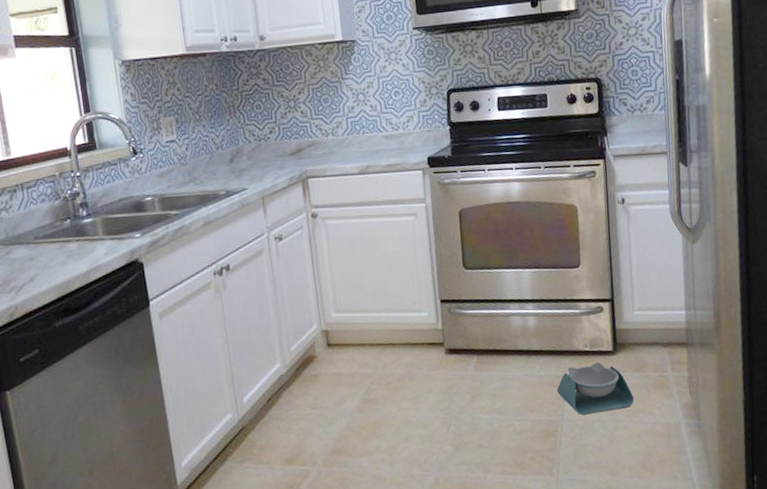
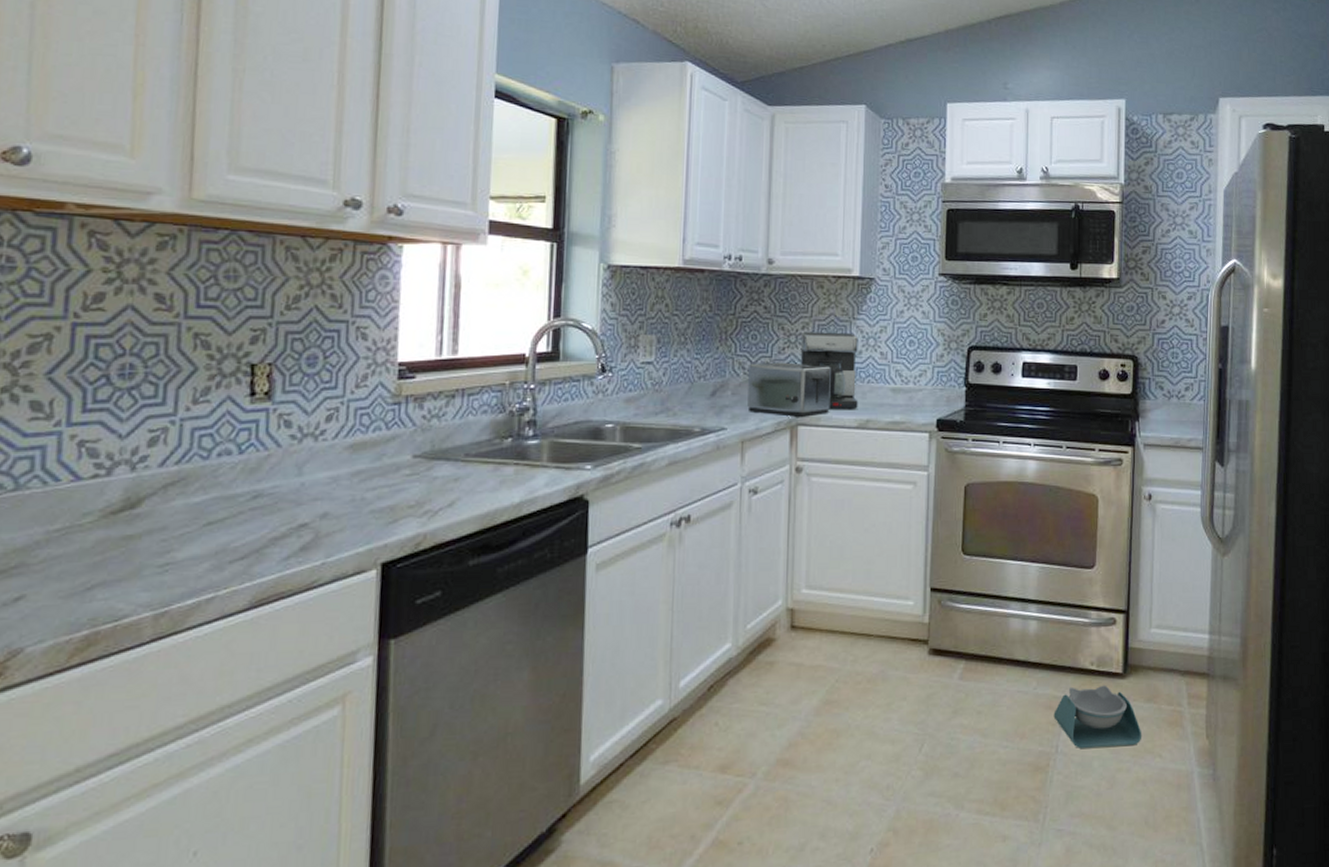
toaster: none [258,123,333,173] -> present [747,362,831,418]
coffee maker: none [298,91,358,160] -> present [800,331,858,410]

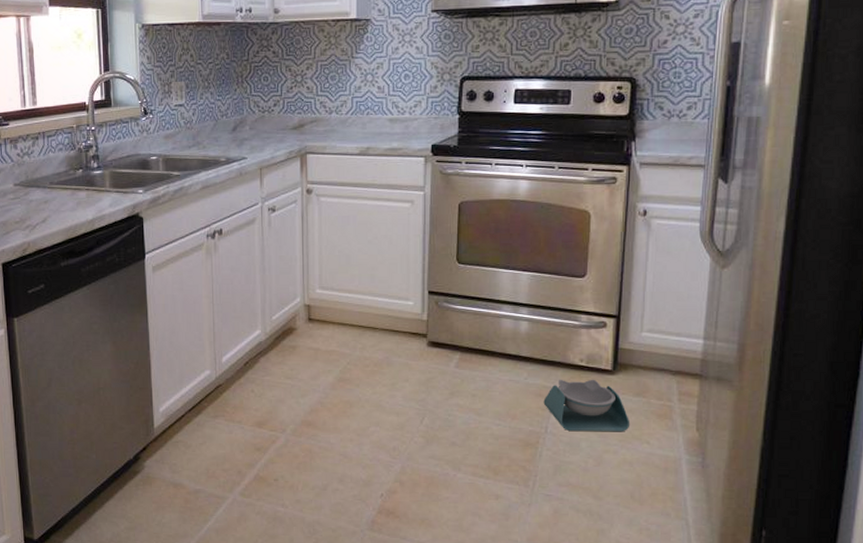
toaster: present [747,362,831,418] -> none [263,99,334,148]
coffee maker: present [800,331,858,410] -> none [306,70,359,139]

